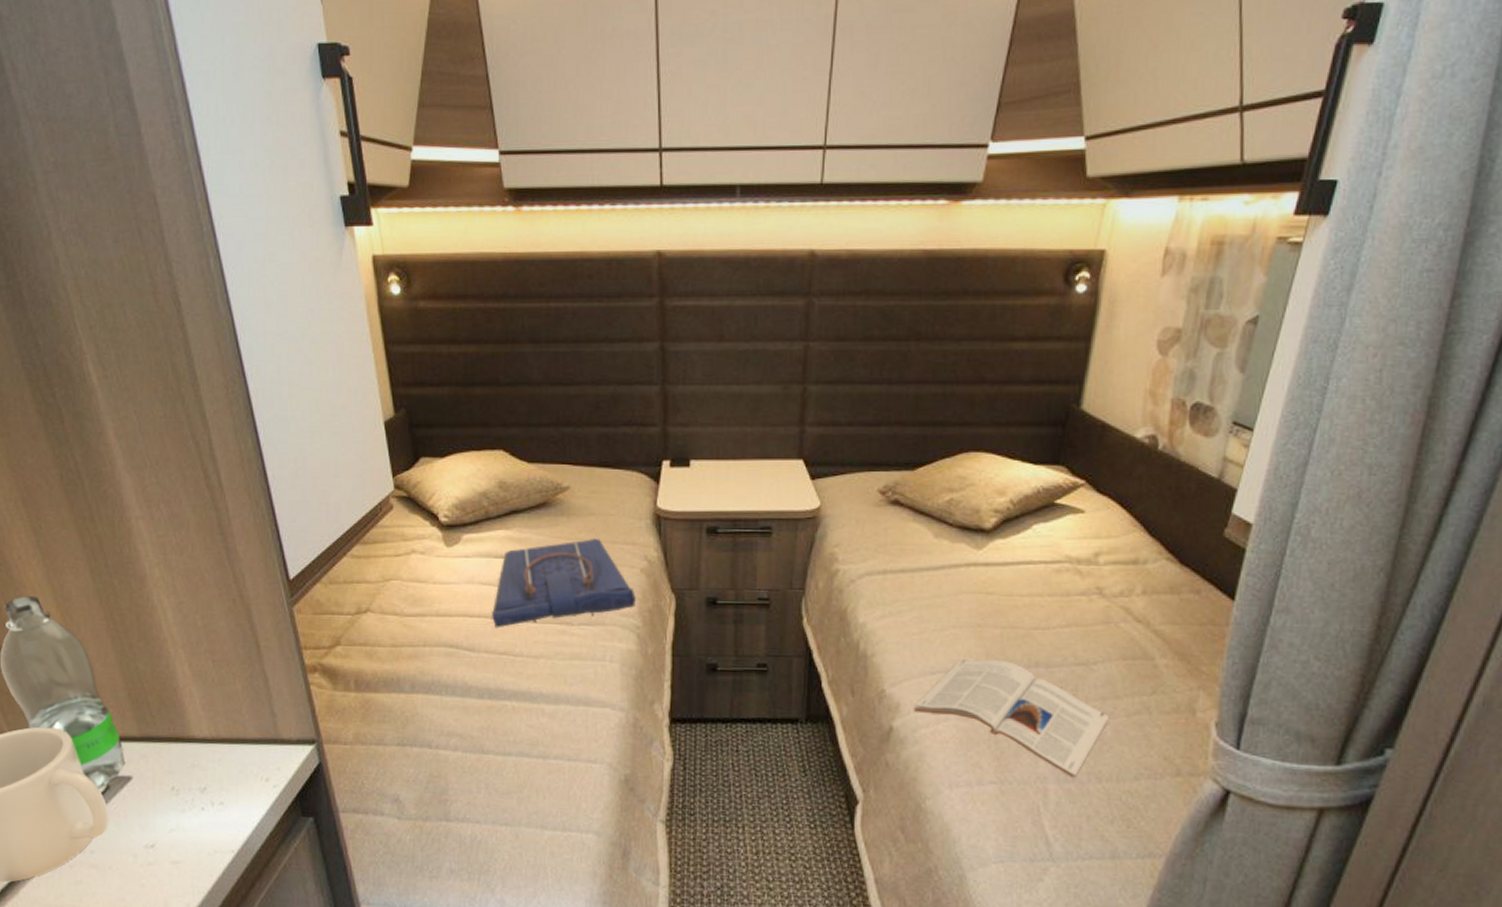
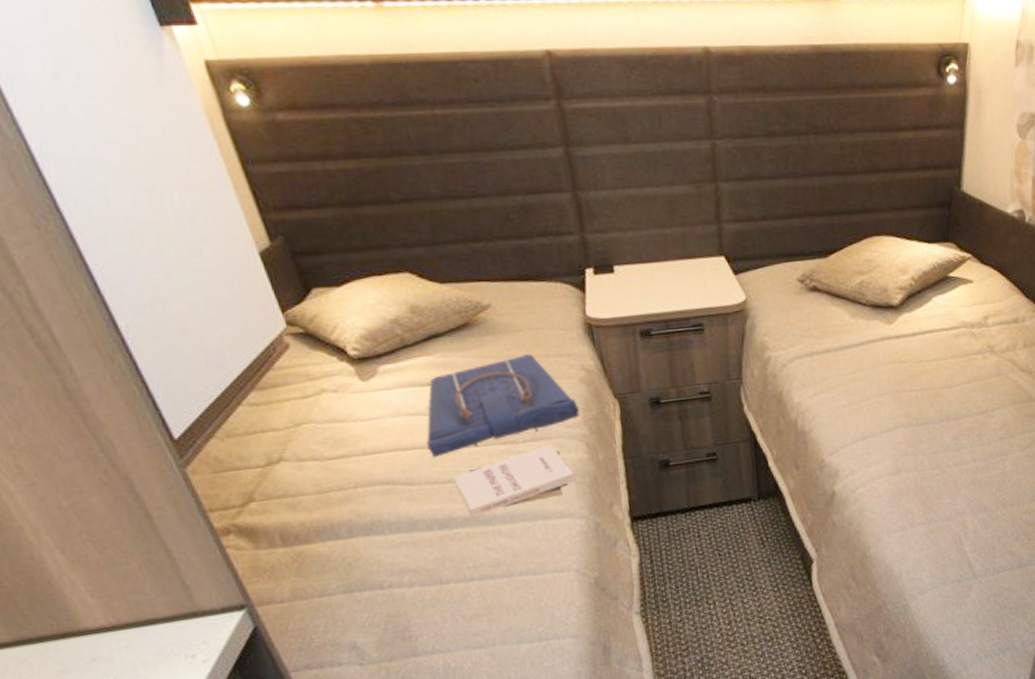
books: none [508,631,622,693] -> present [452,445,576,518]
magazine: present [913,659,1110,778] -> none [850,418,1008,509]

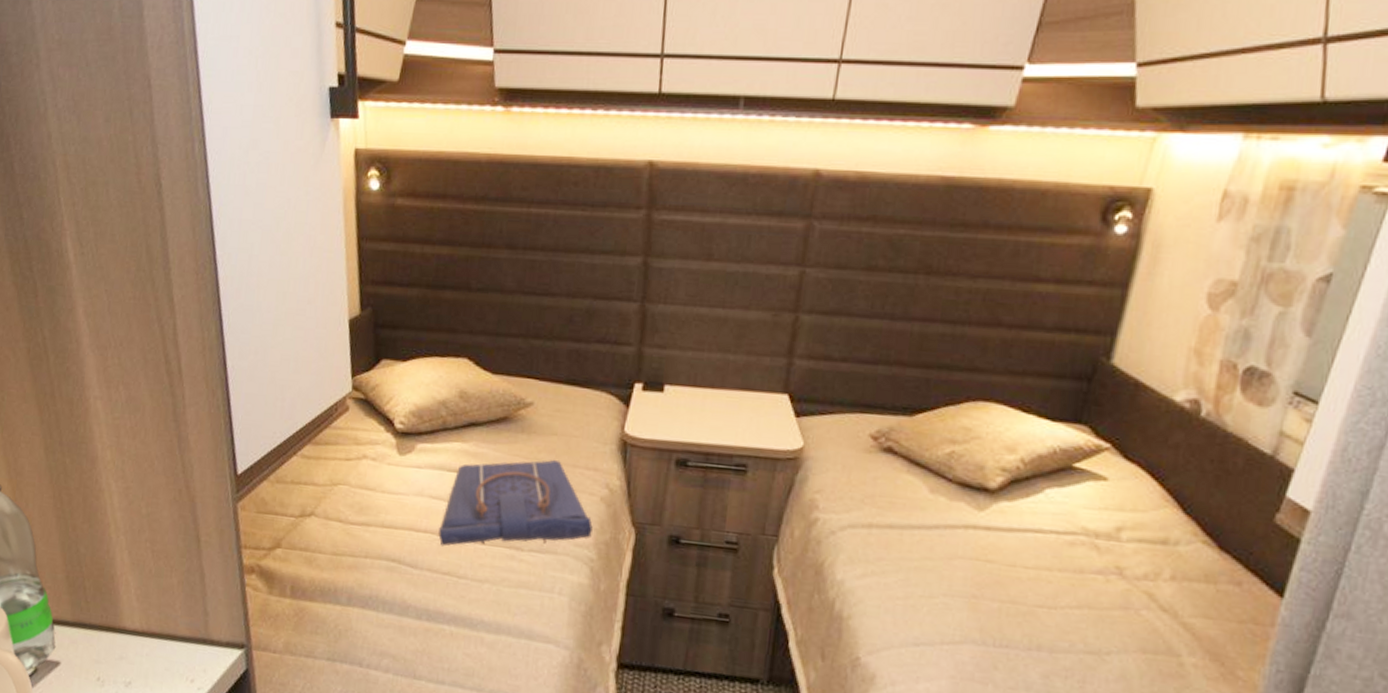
books: present [452,445,576,518] -> none [452,560,571,618]

